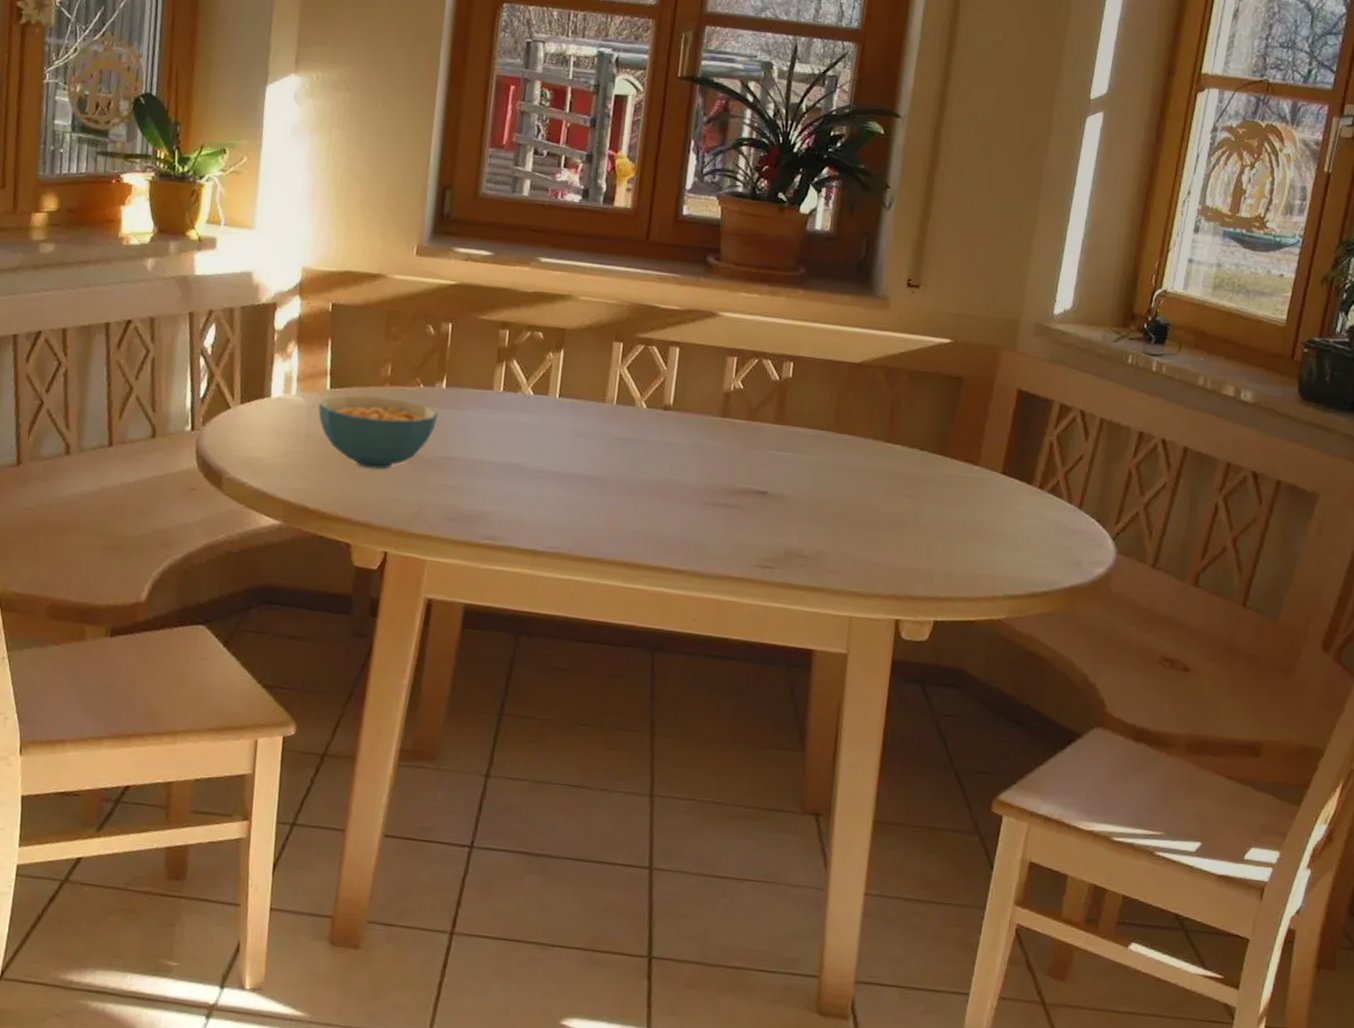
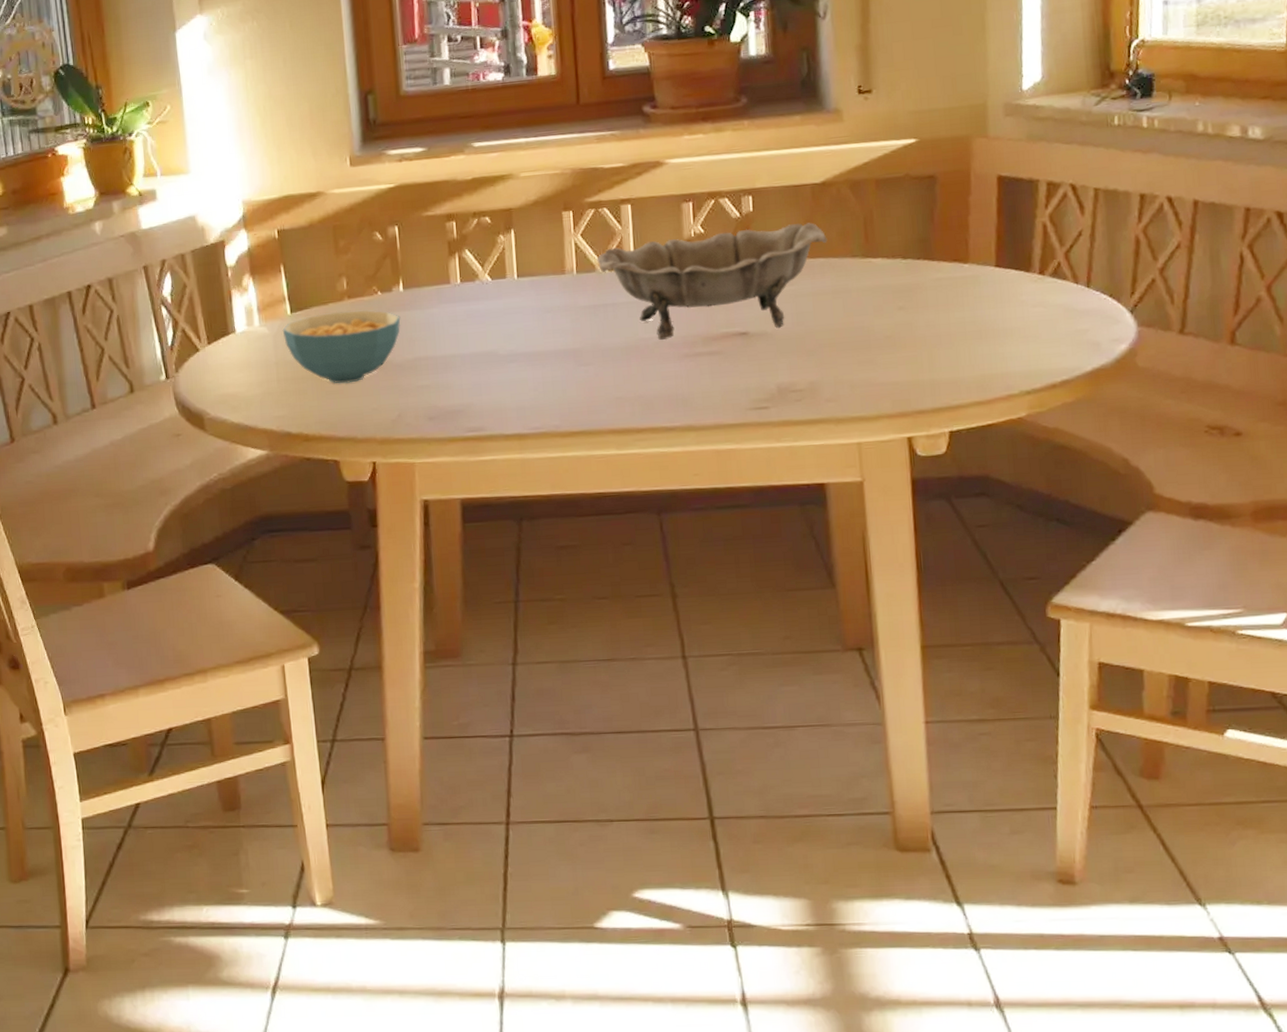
decorative bowl: none [637,386,855,494] -> present [596,222,827,340]

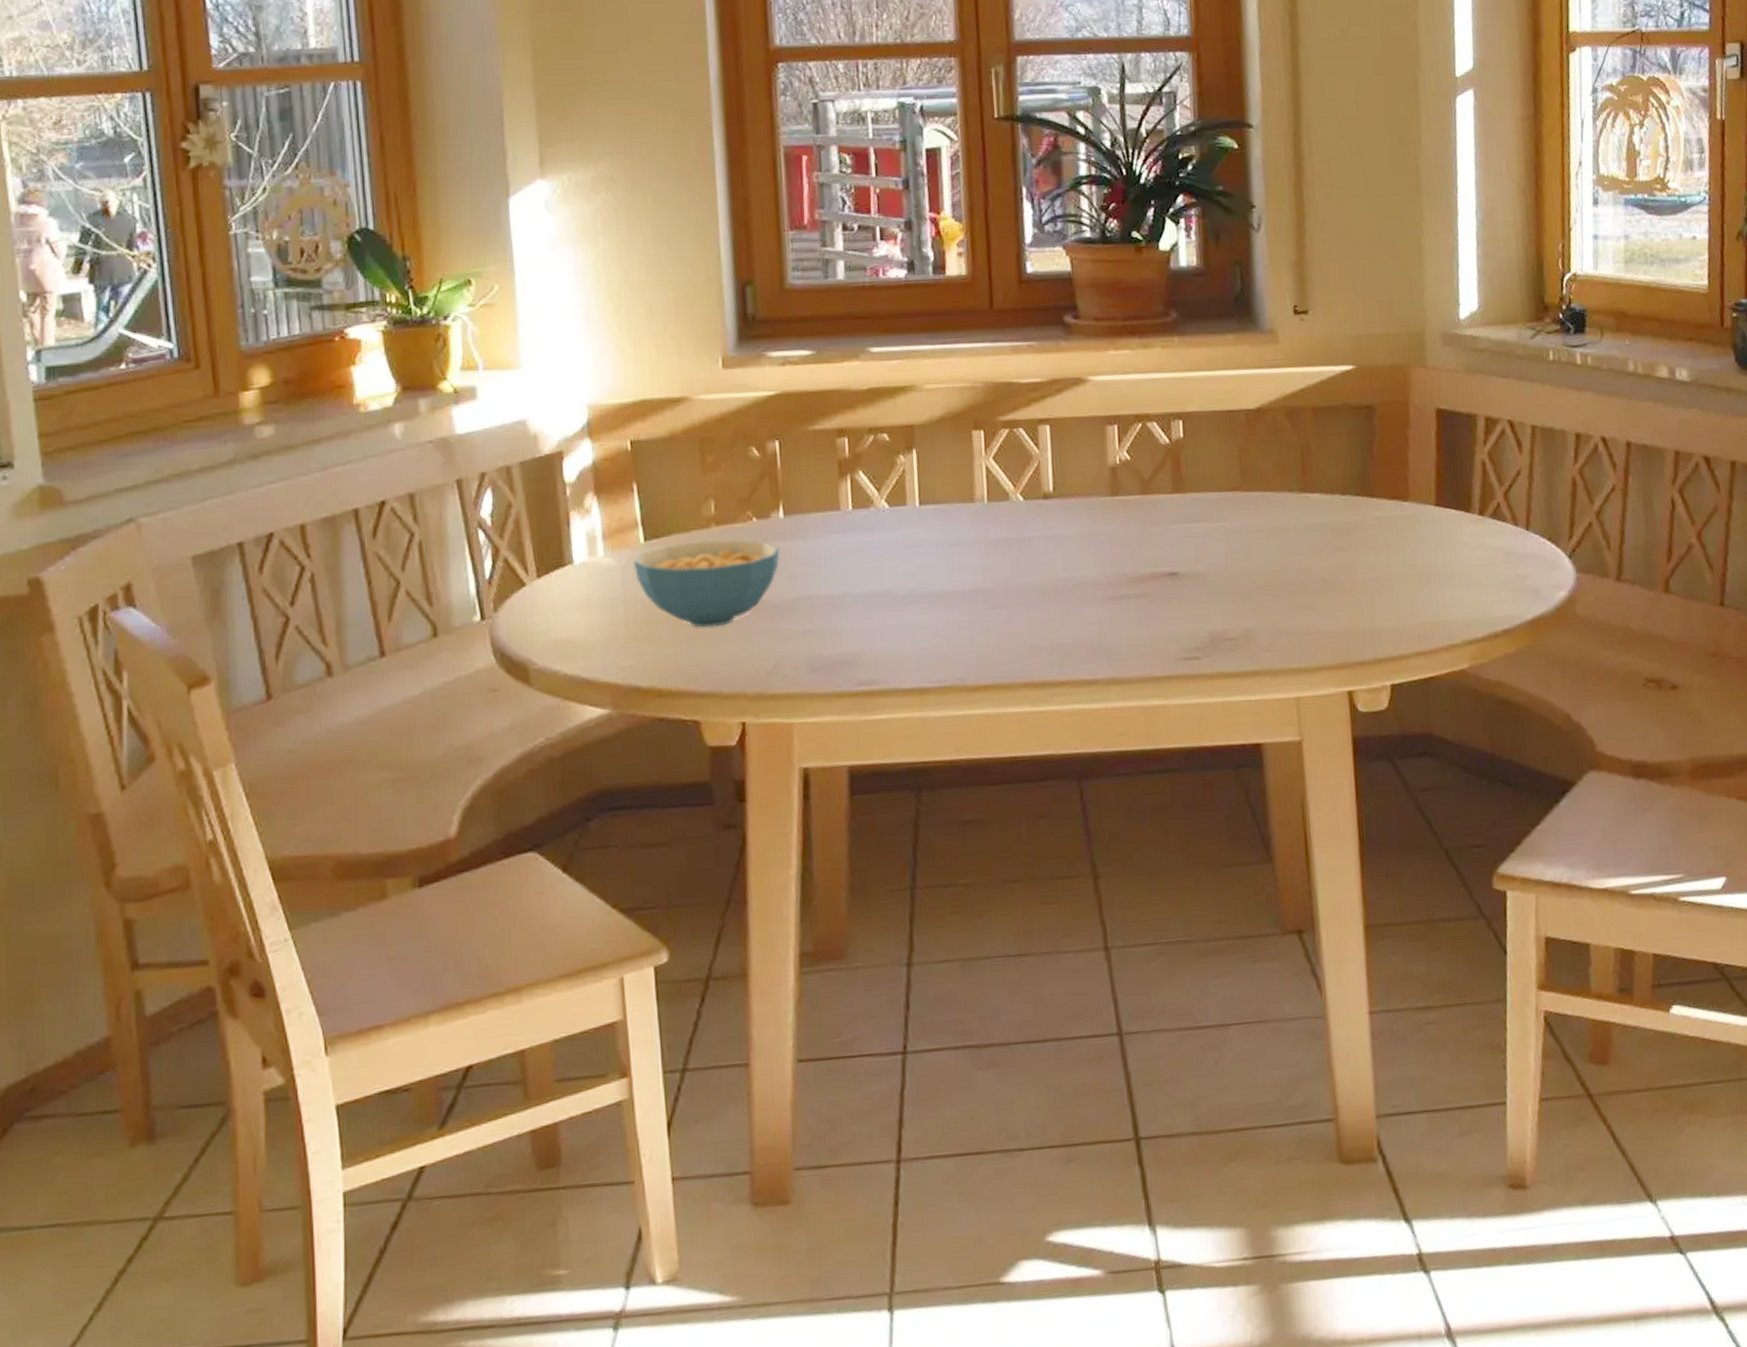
decorative bowl: present [596,222,827,340] -> none [1010,452,1263,580]

